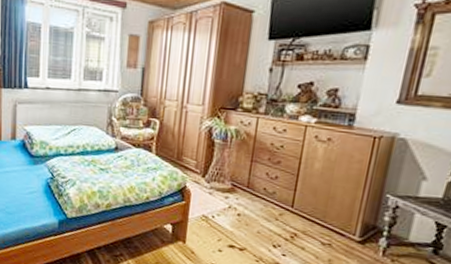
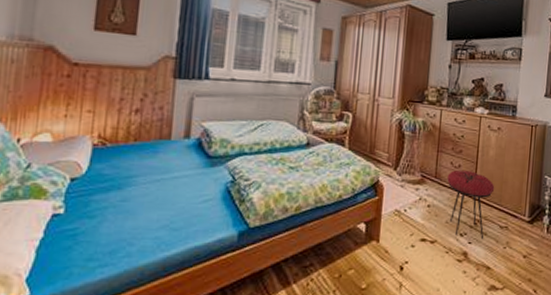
stool: none [261,181,319,254] -> present [447,169,495,240]

